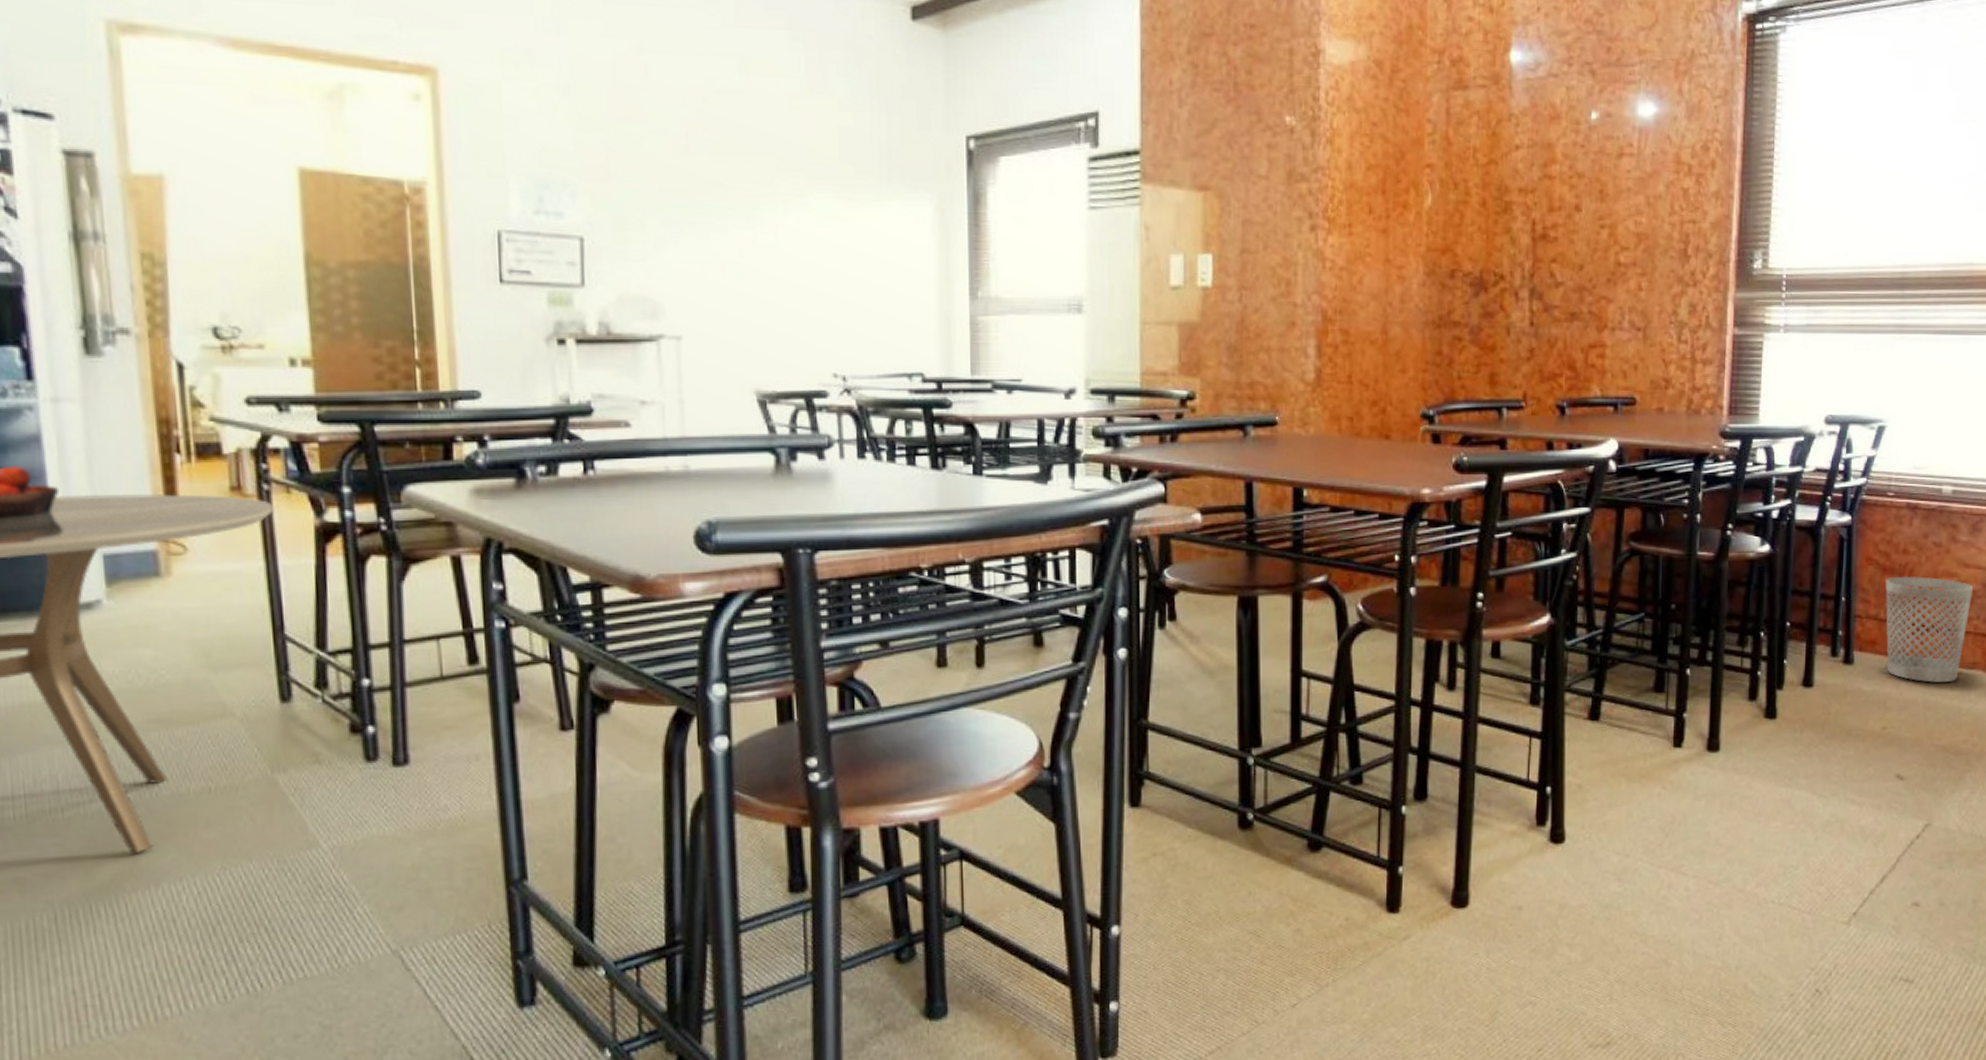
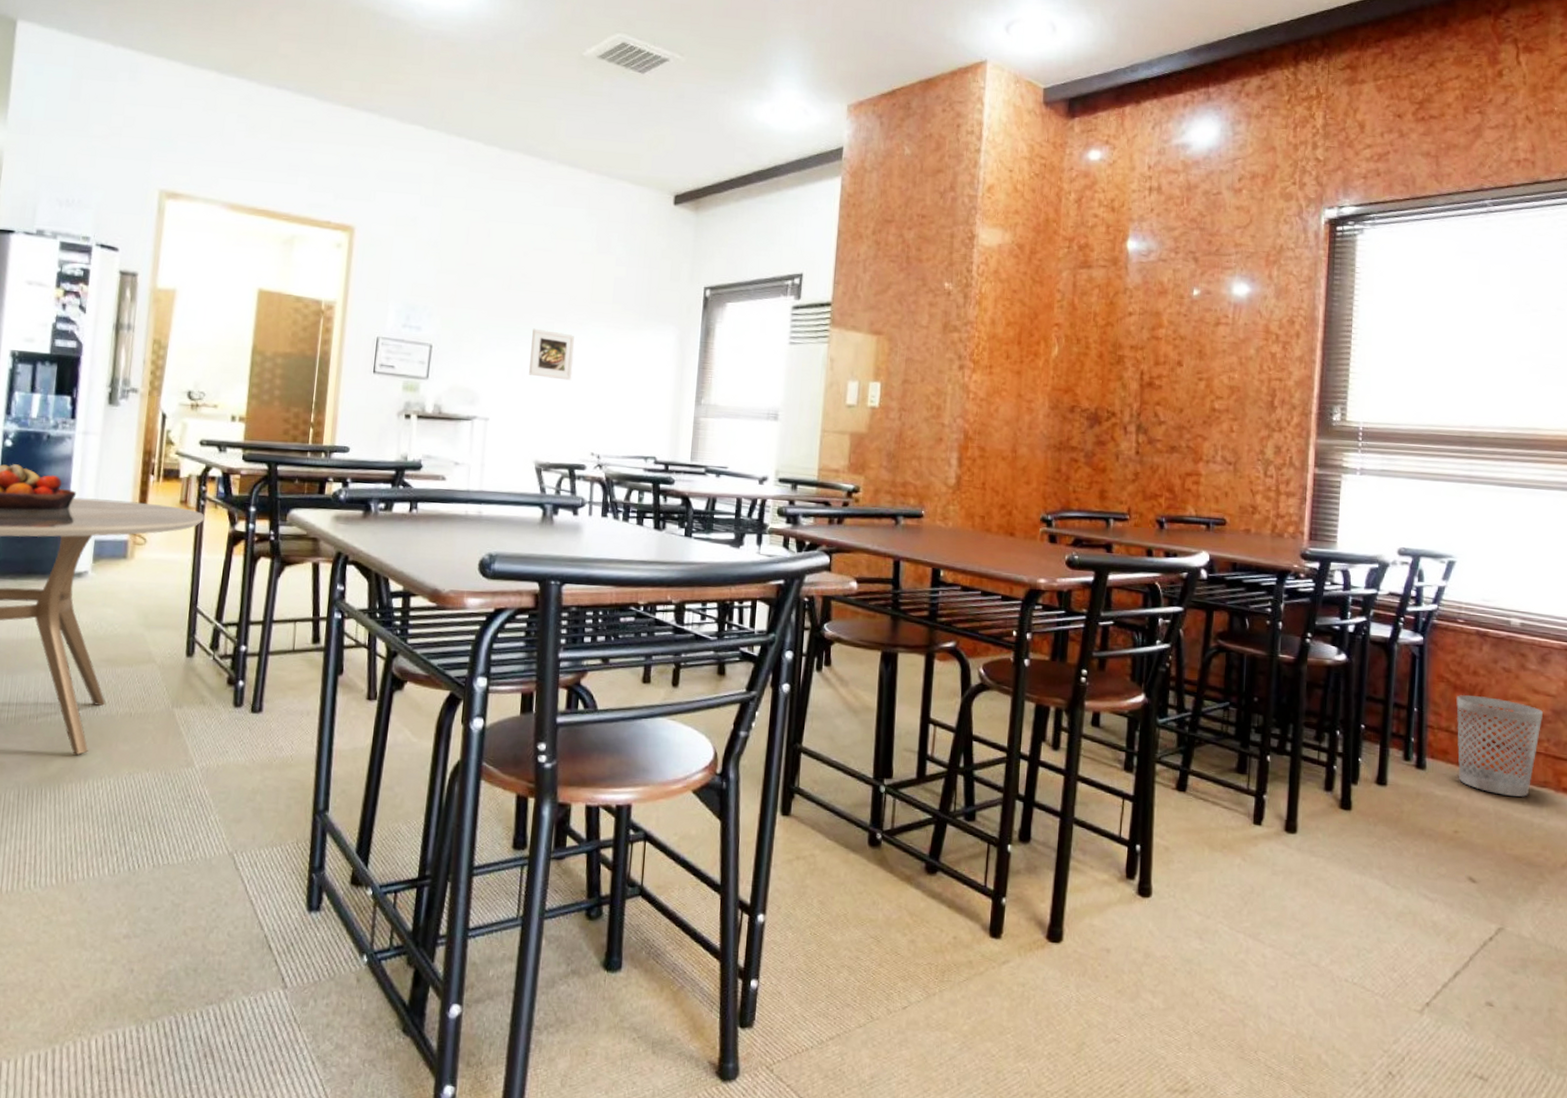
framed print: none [729,206,794,277] -> present [529,328,576,381]

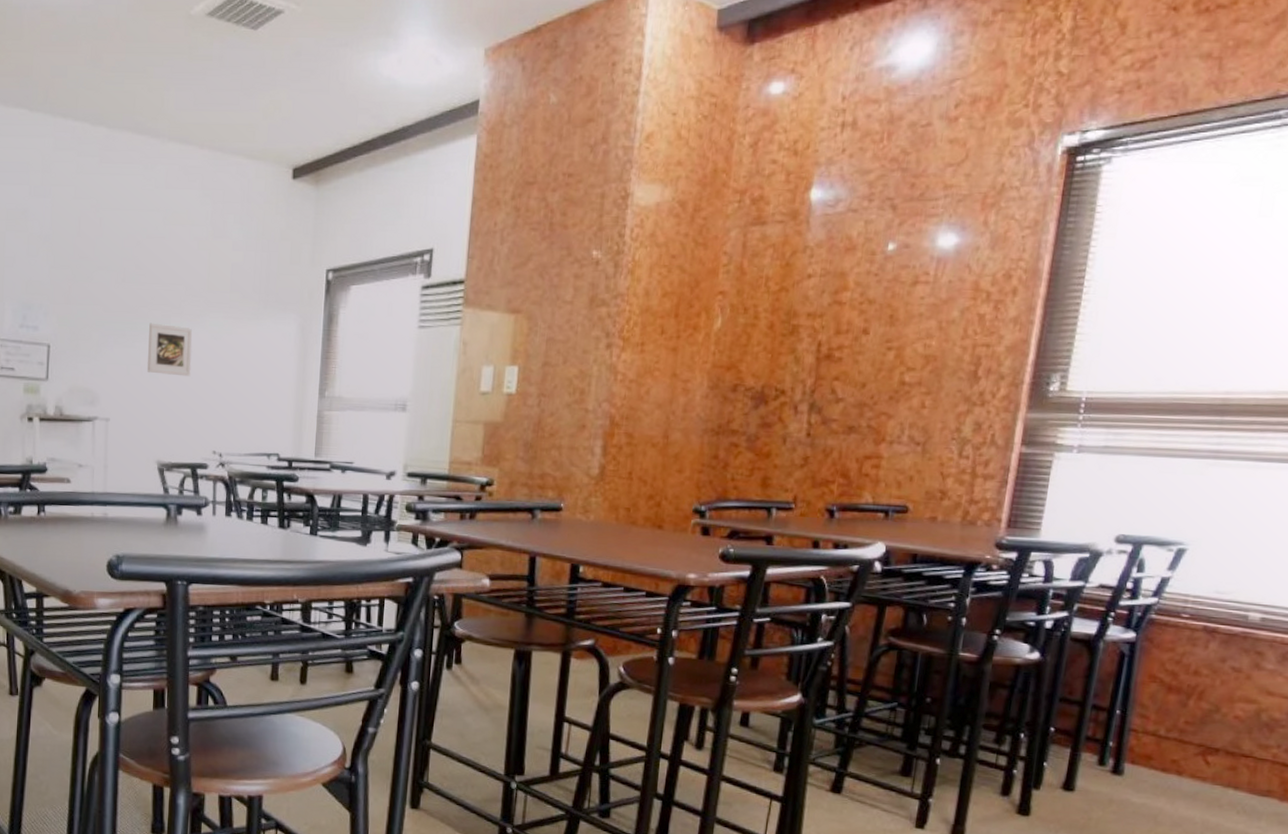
wastebasket: present [1456,694,1544,797] -> none [1162,696,1277,806]

